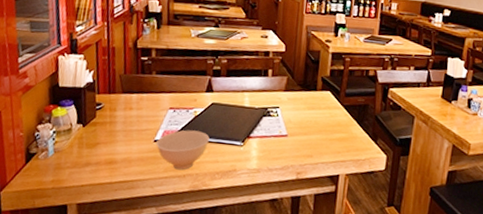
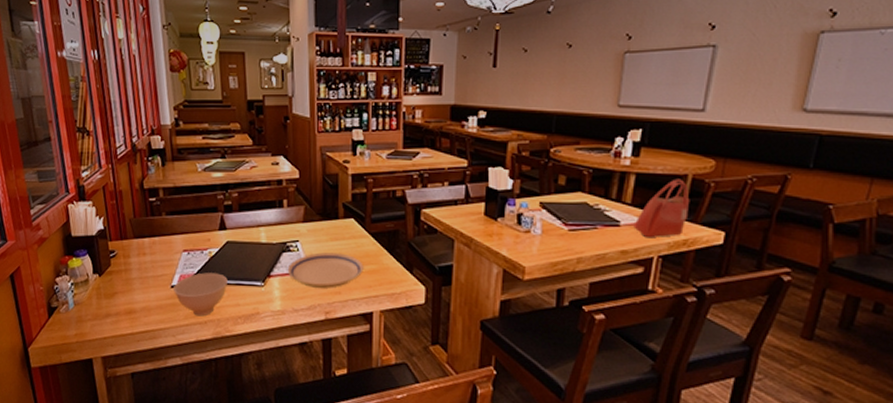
plate: none [266,119,335,152] -> present [287,252,364,288]

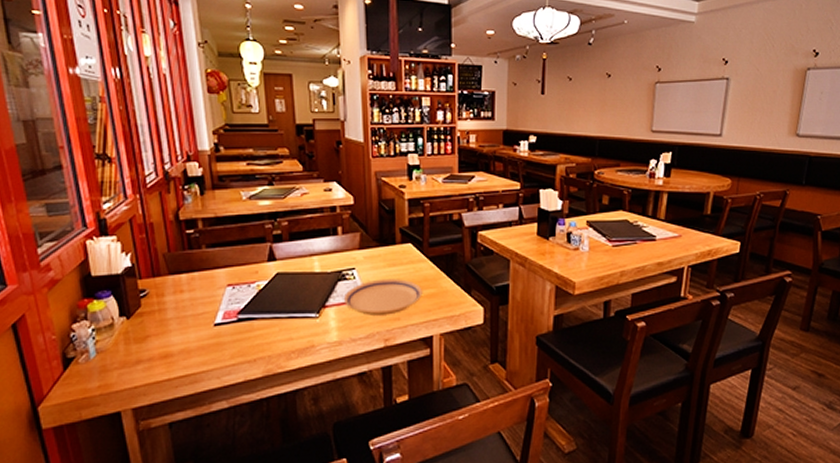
bowl: present [173,272,228,317] -> none [217,307,279,355]
handbag: present [634,179,690,237] -> none [667,196,712,249]

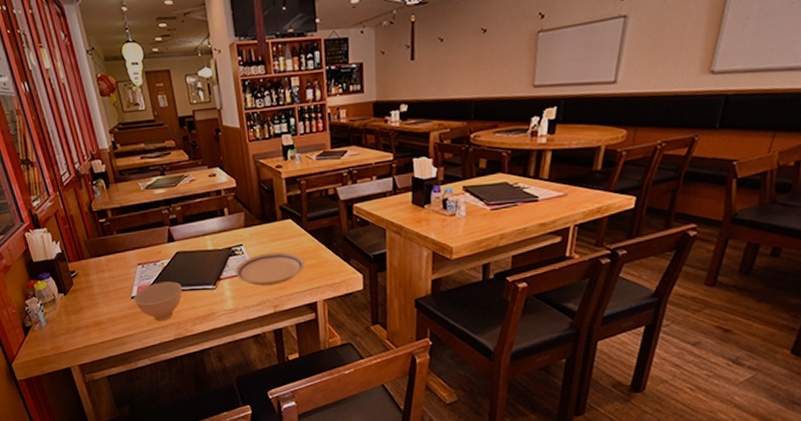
bowl: none [217,307,279,355] -> present [134,281,183,321]

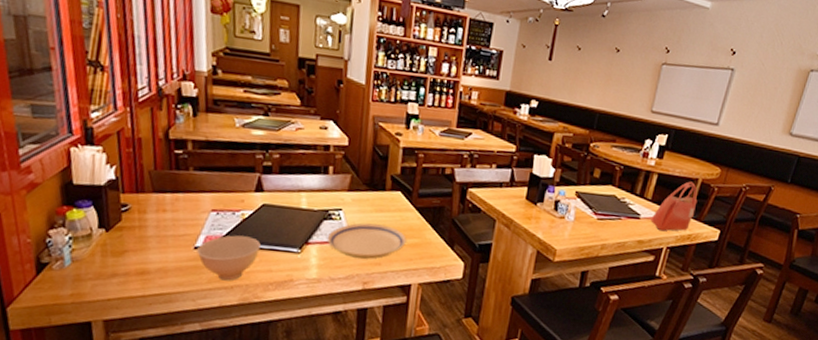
handbag: none [551,151,603,209] -> present [650,181,698,231]

